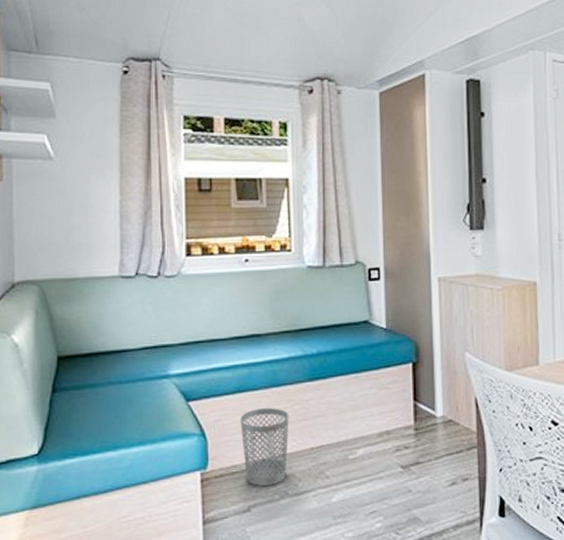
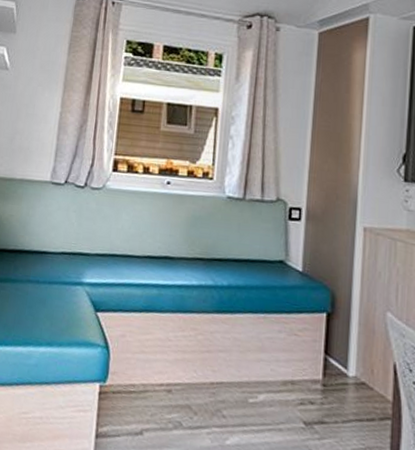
wastebasket: present [240,408,289,486] -> none [142,331,193,413]

